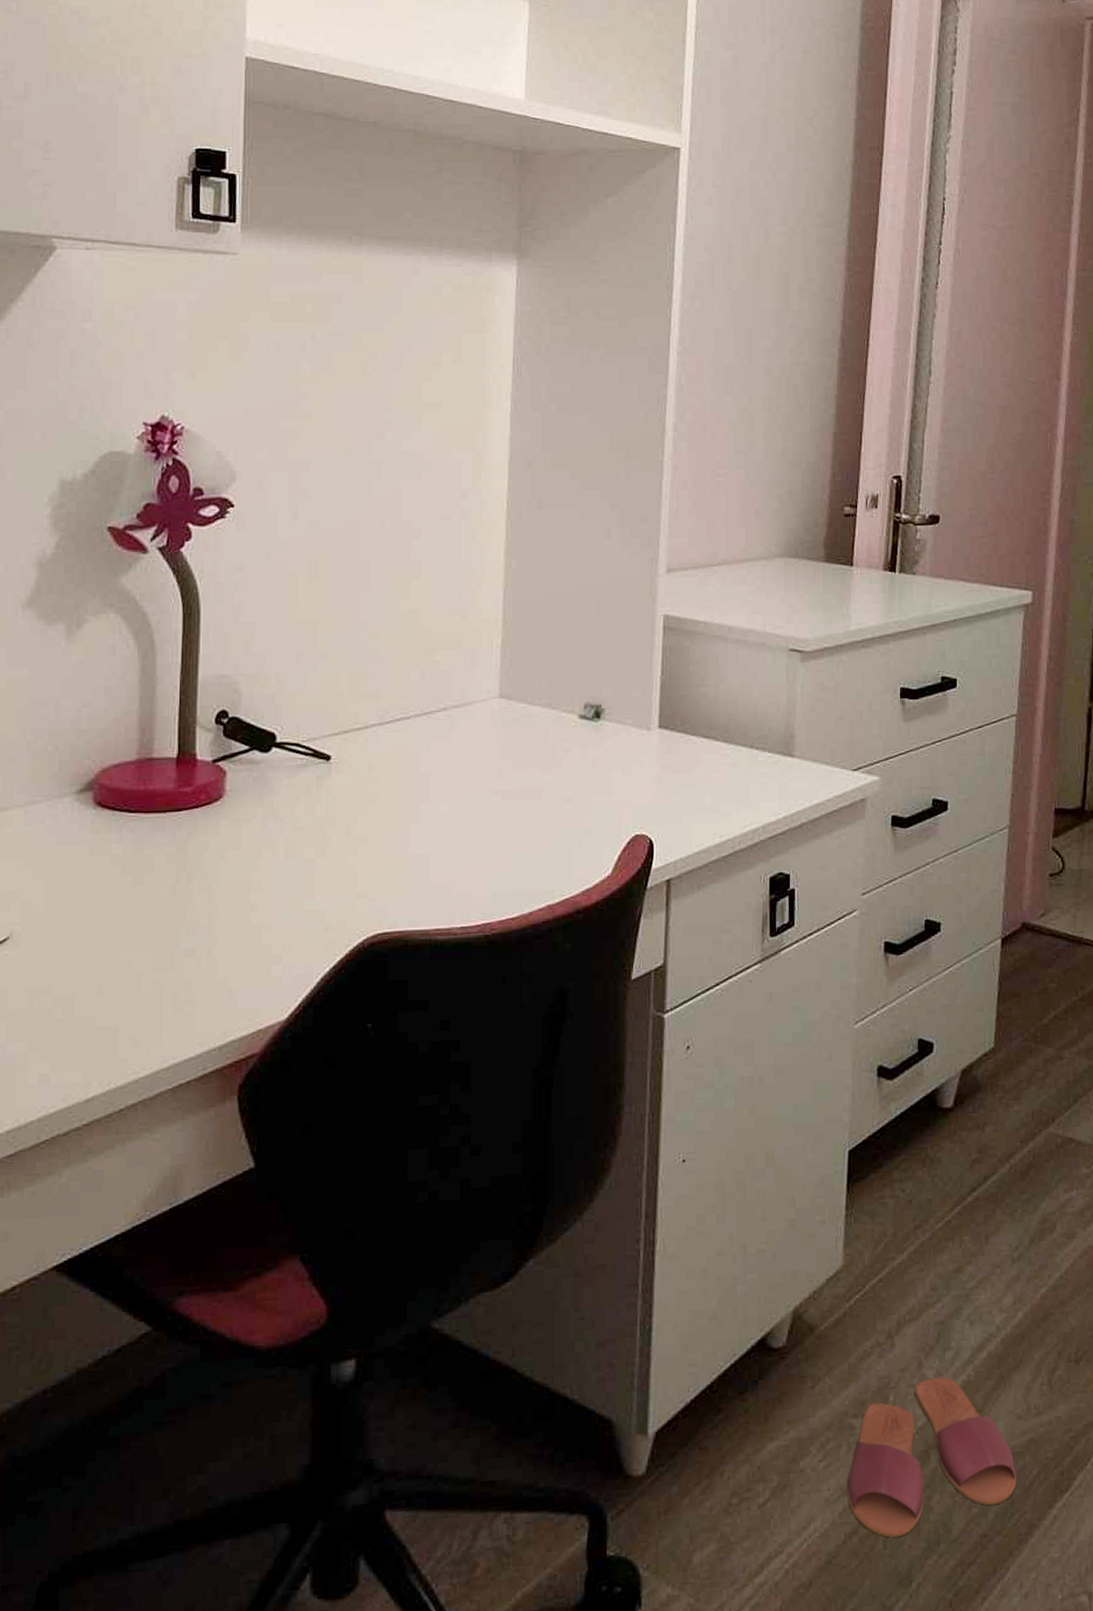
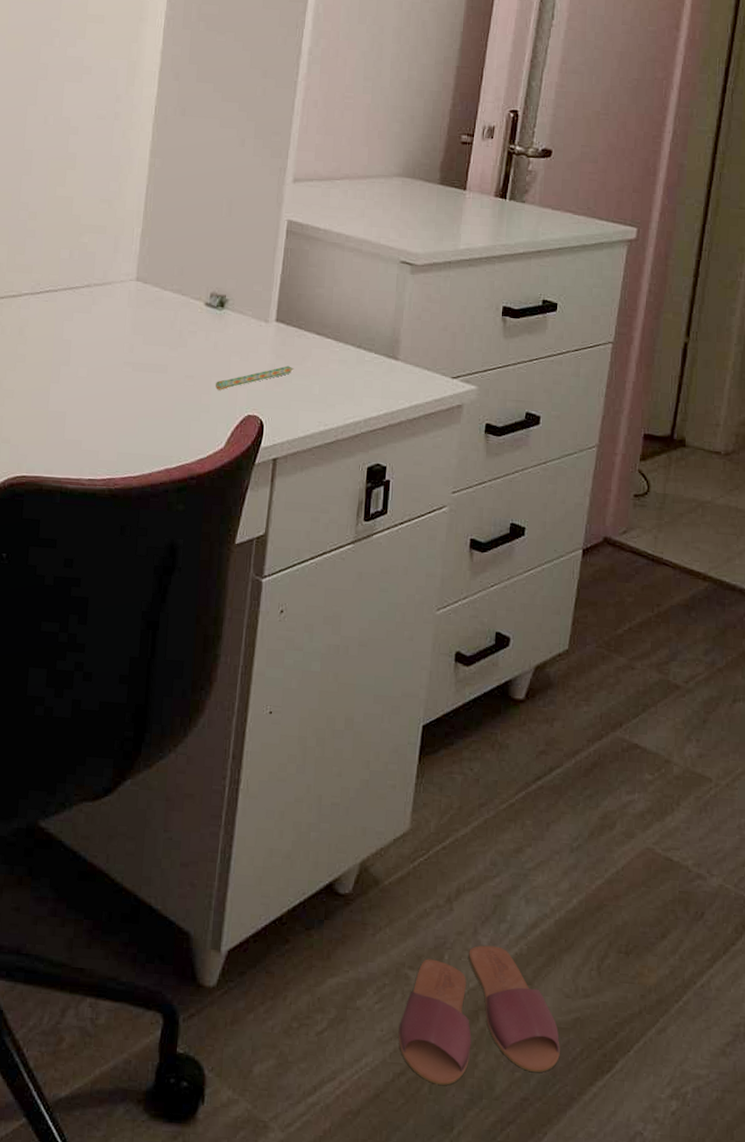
pencil: none [596,776,682,811] -> present [215,366,294,390]

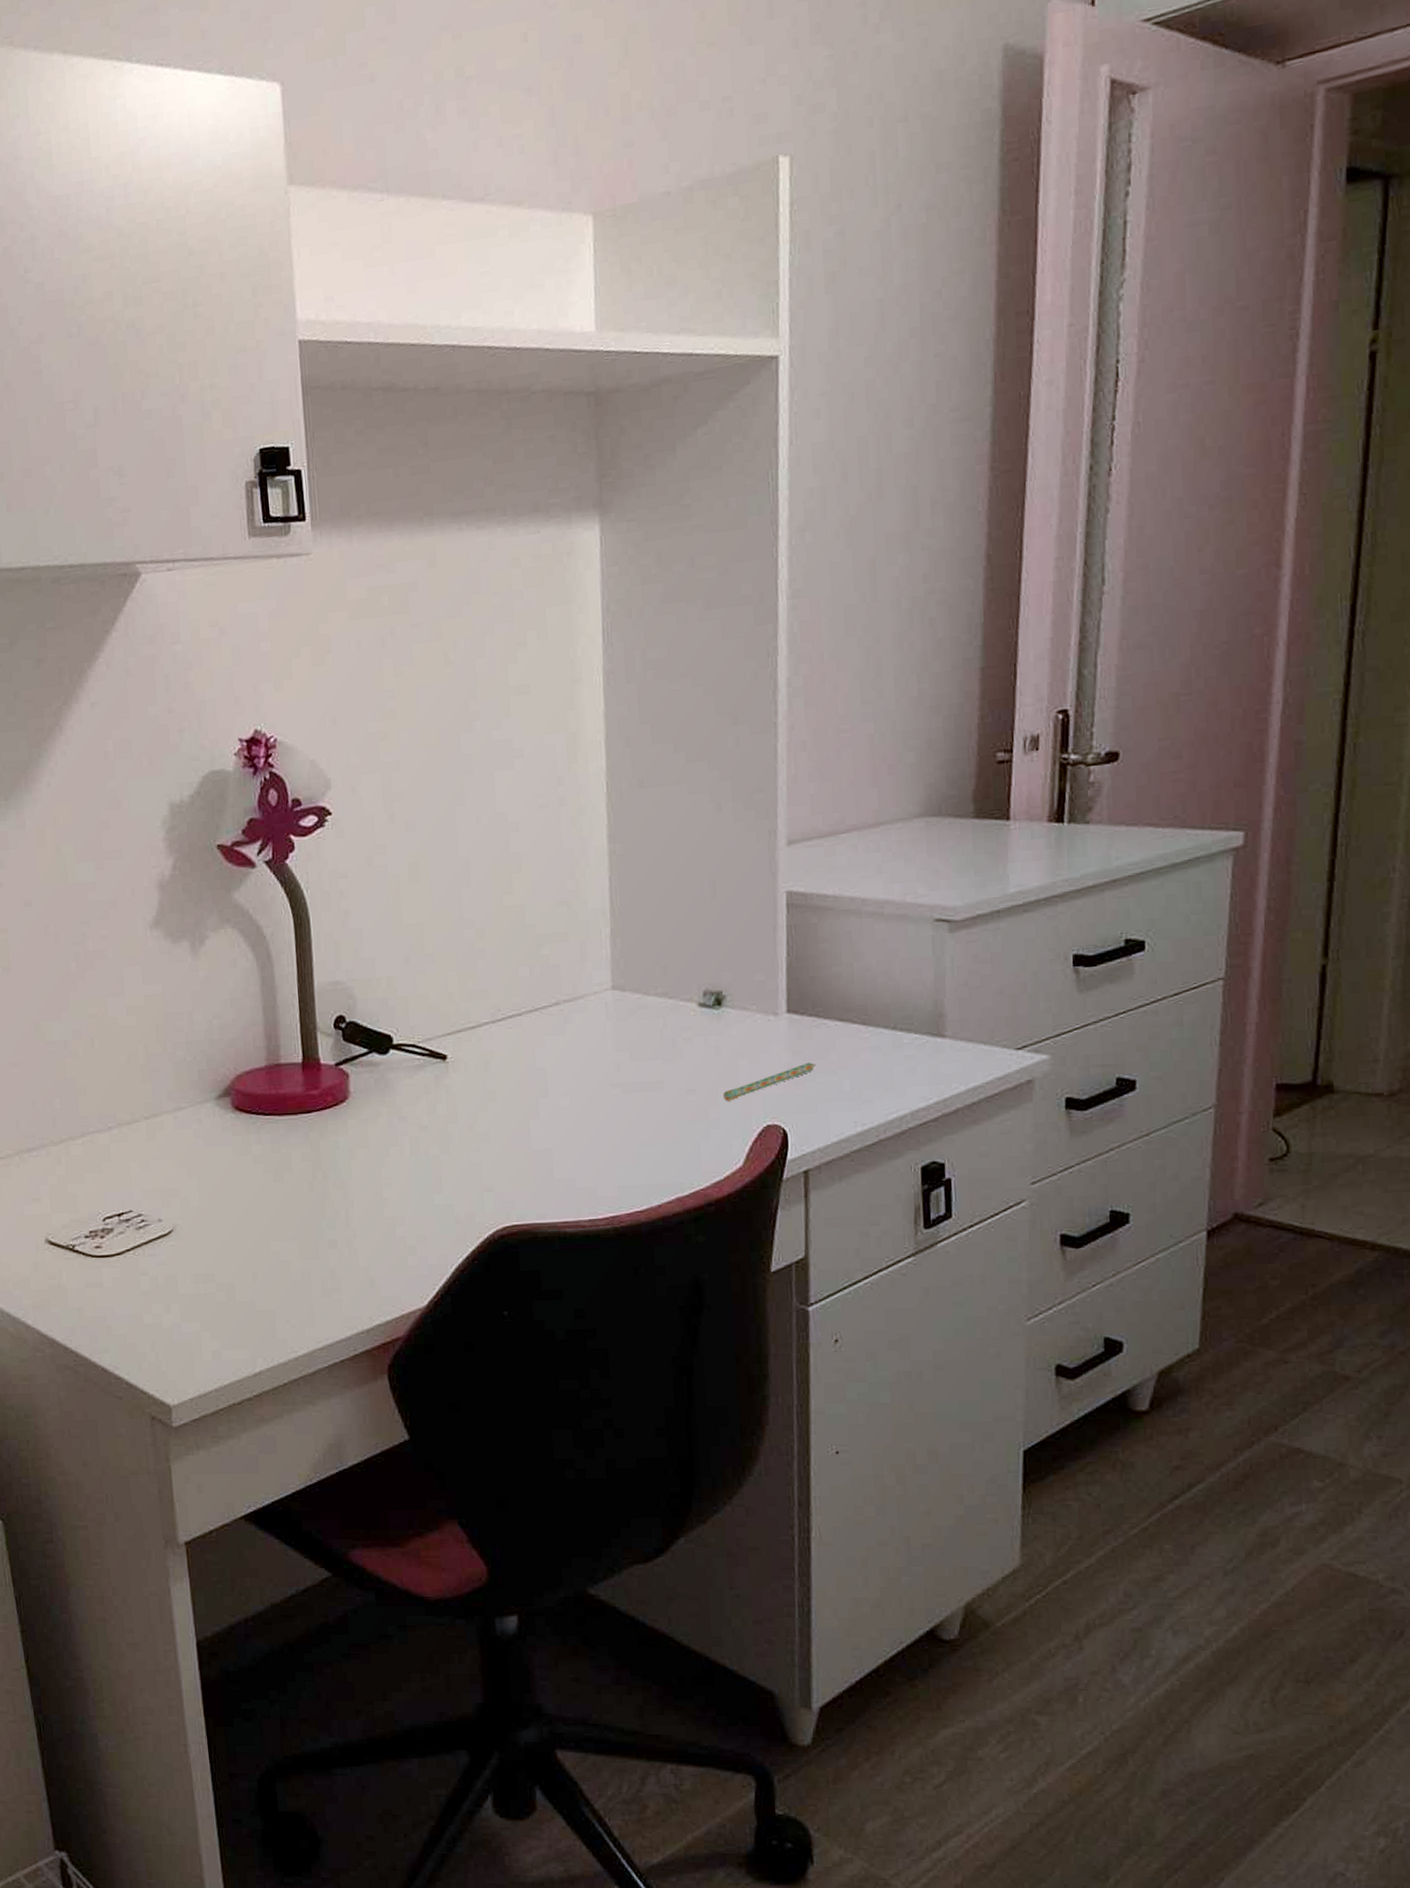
slippers: present [398,945,560,1085] -> none [1031,1684,1232,1834]

